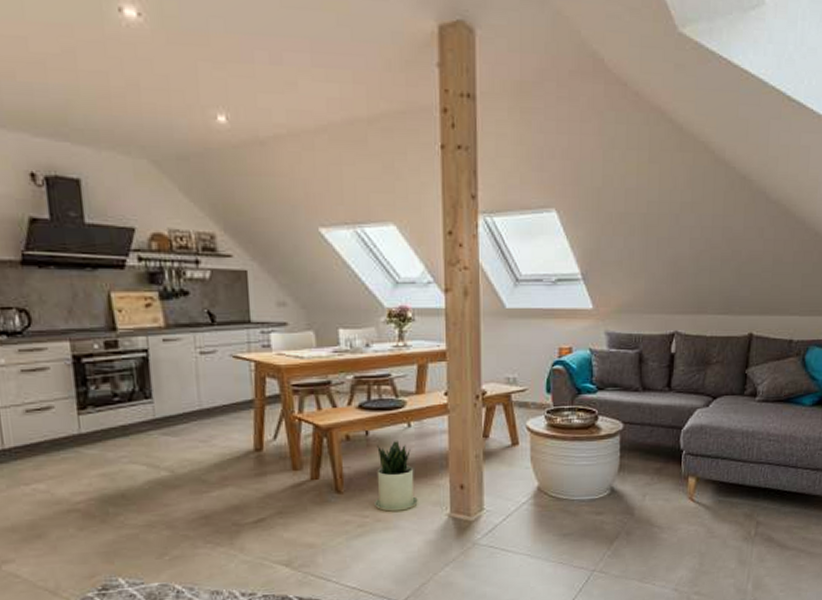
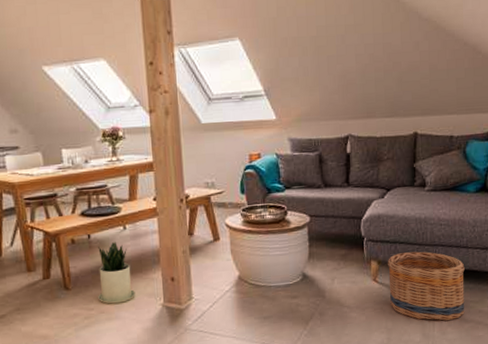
basket: none [706,469,792,548] -> present [387,251,465,321]

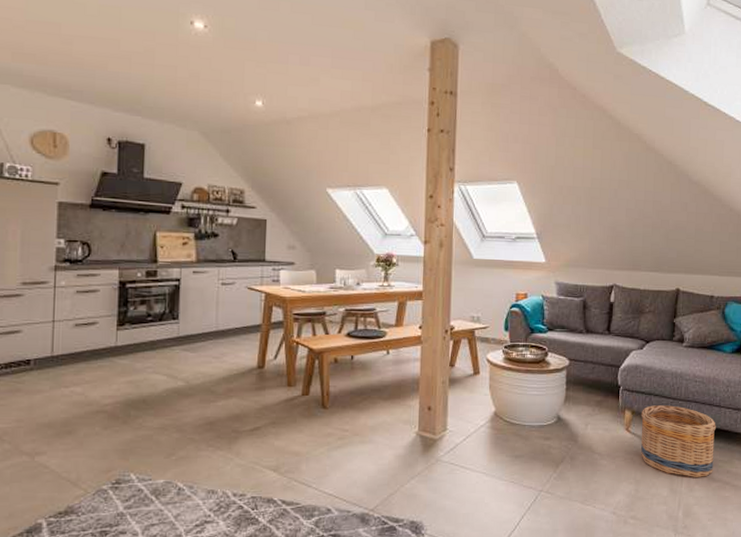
planter: present [98,241,135,304] -> none [354,364,391,427]

